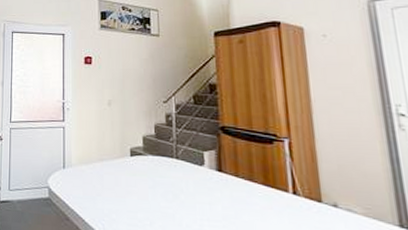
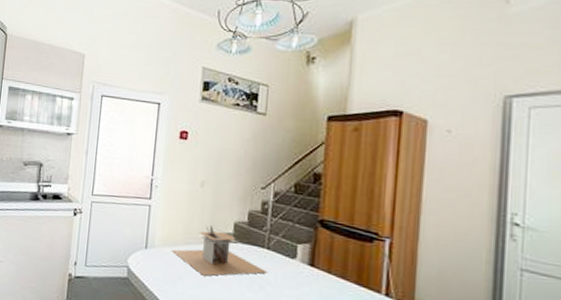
architectural model: none [87,141,179,190] -> present [171,225,267,276]

